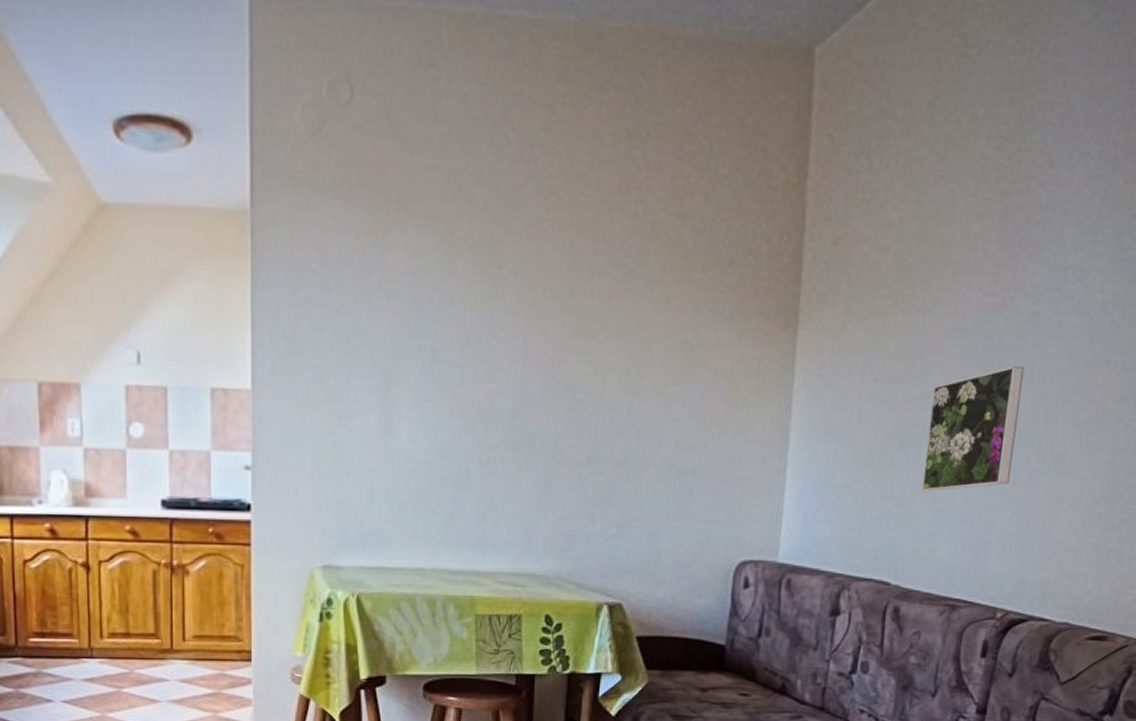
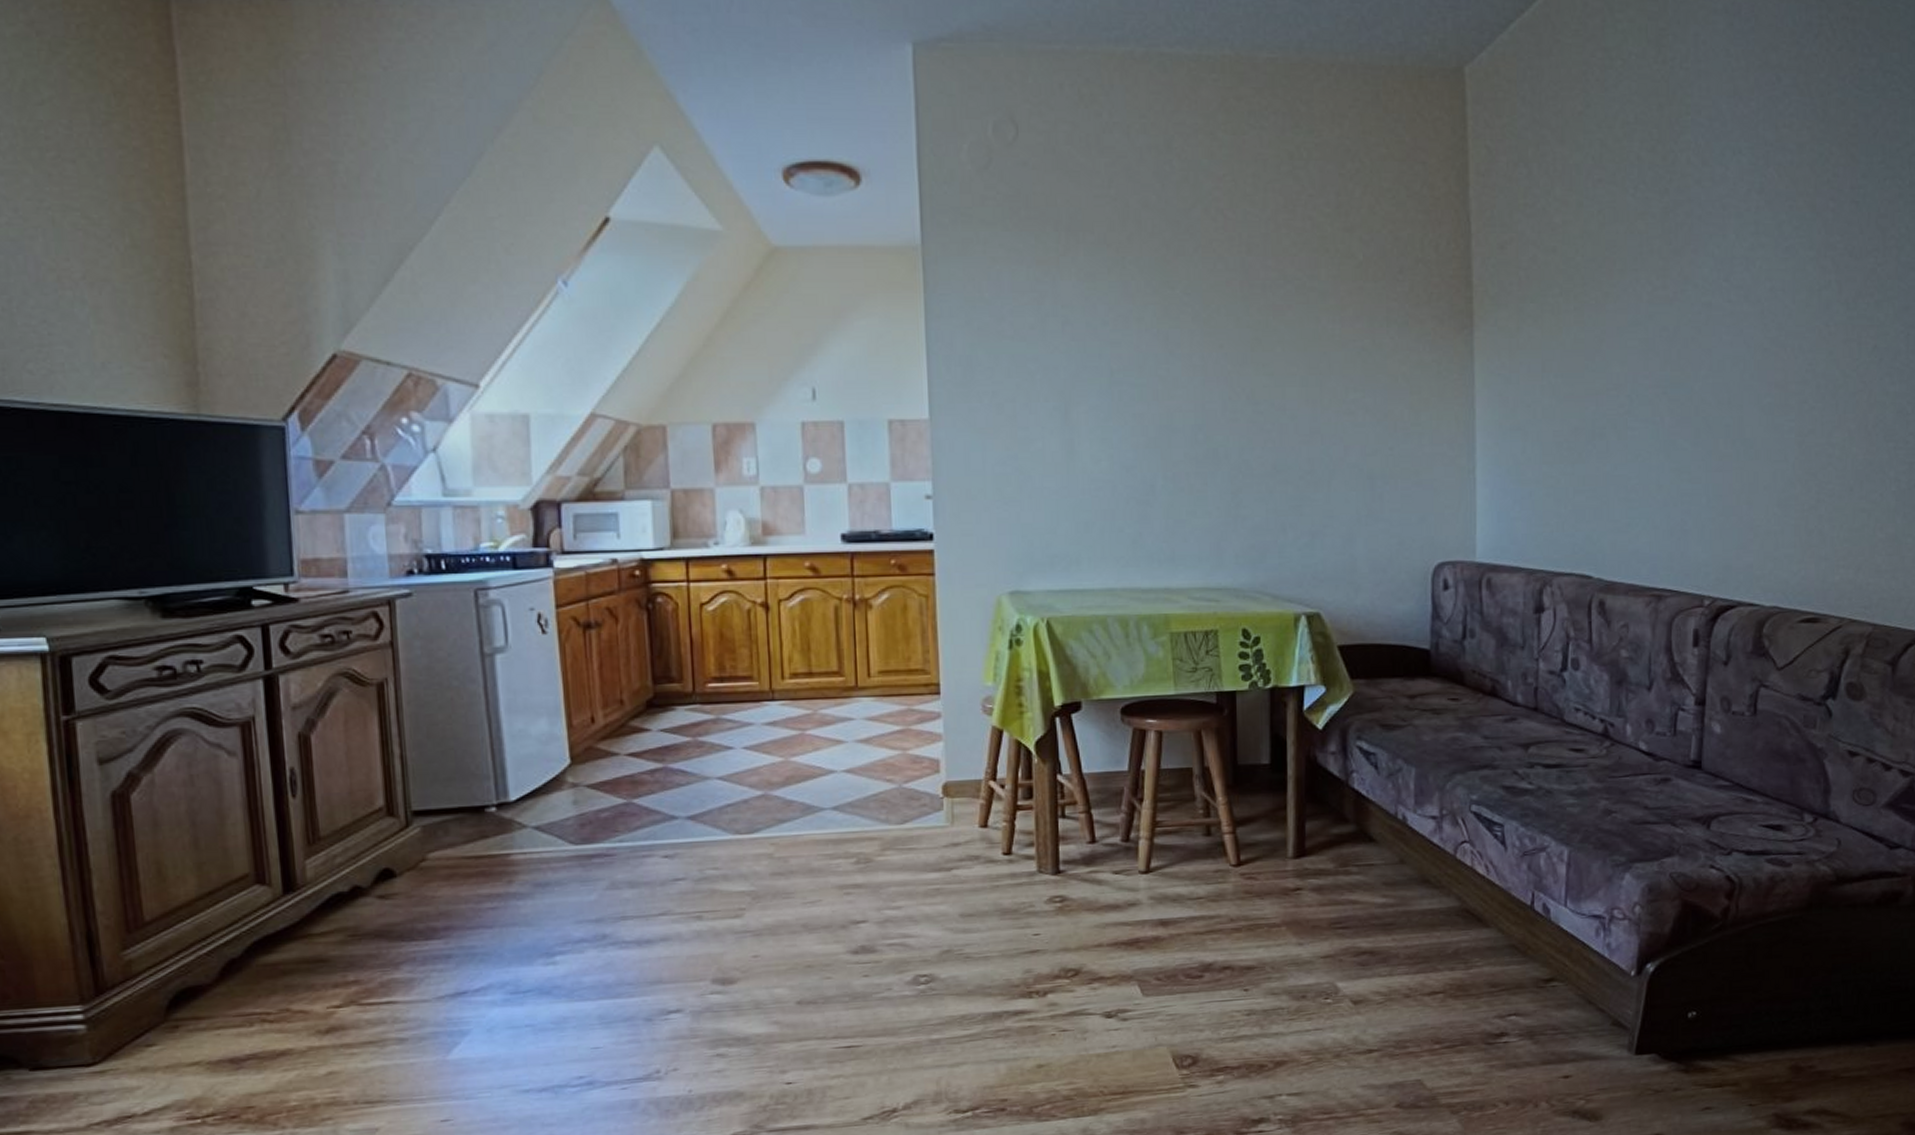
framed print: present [921,366,1025,492] -> none [1613,356,1703,483]

